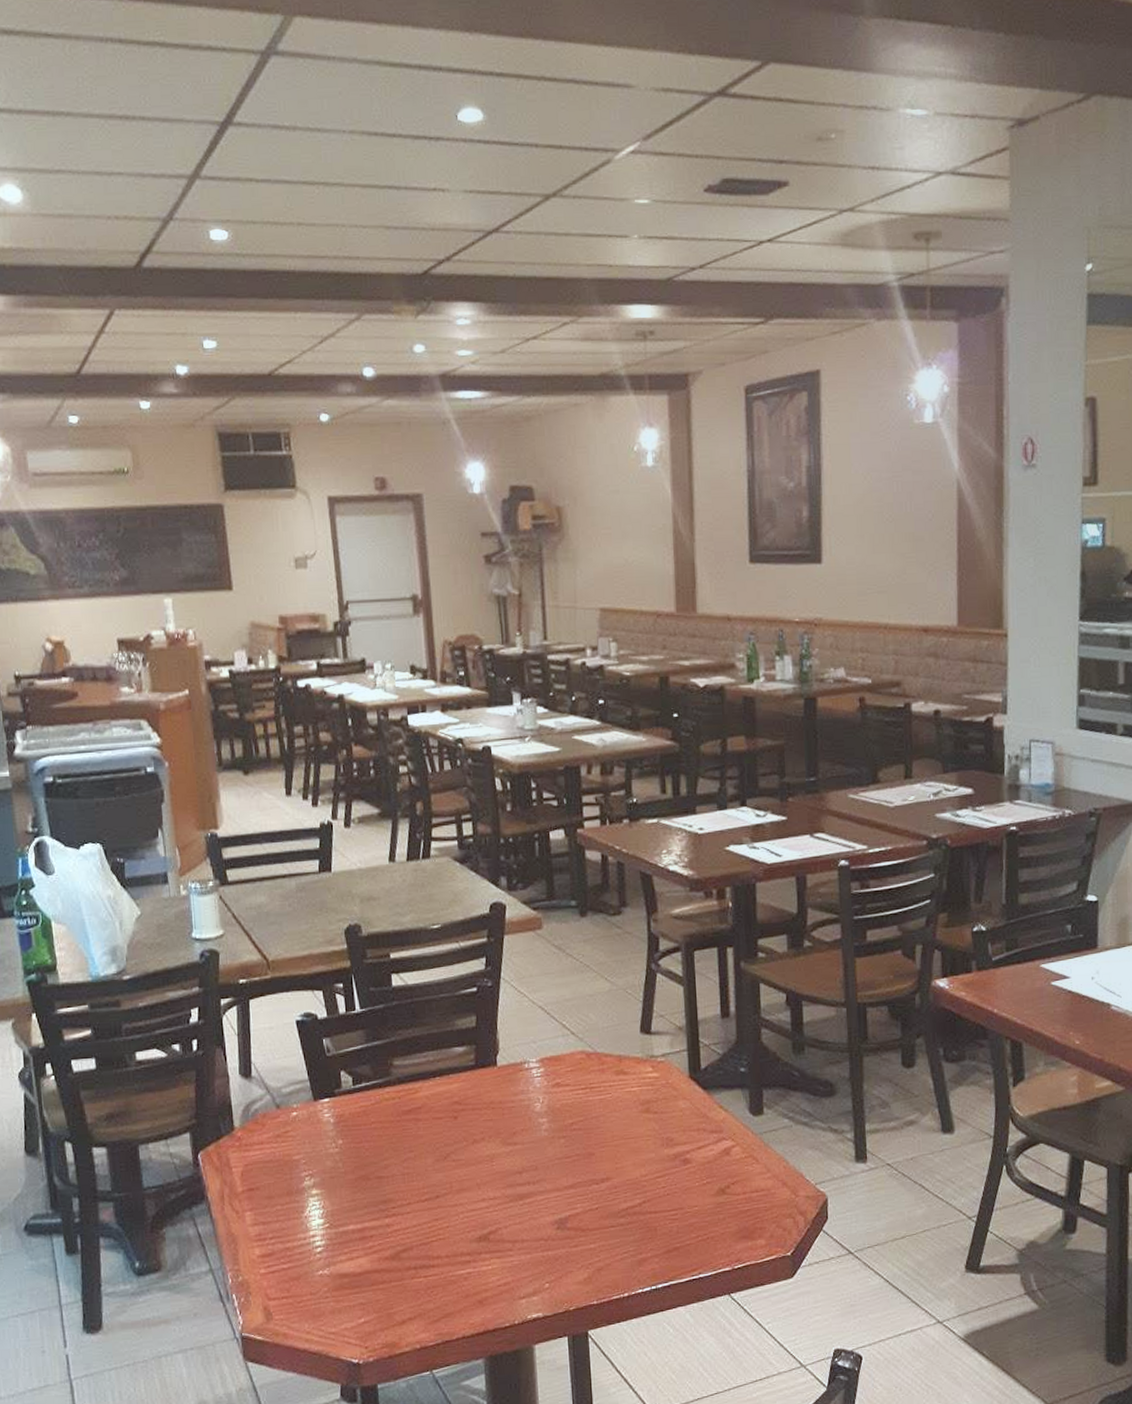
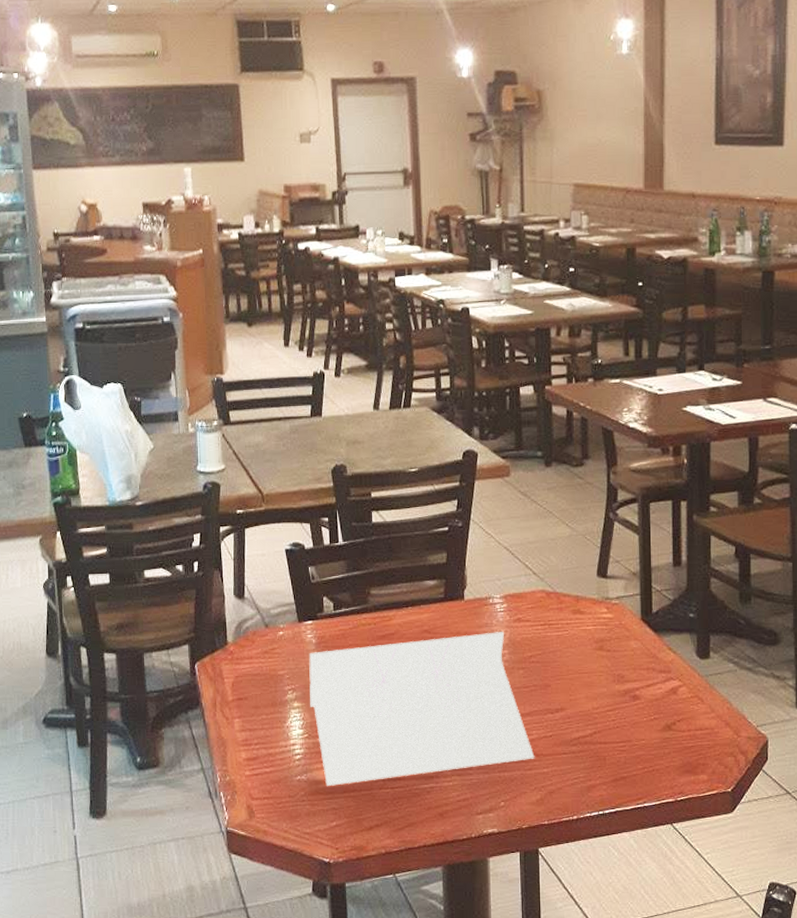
paper sheet: none [327,1099,581,1280] -> present [309,632,535,787]

